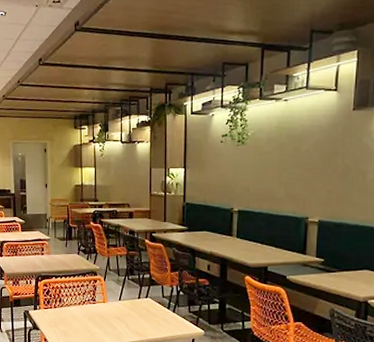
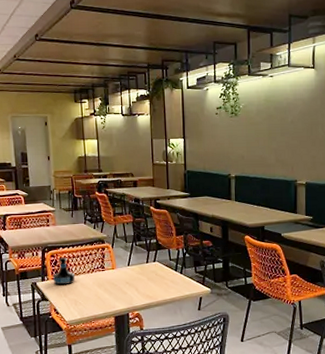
tequila bottle: none [44,287,66,316] -> present [53,257,75,286]

